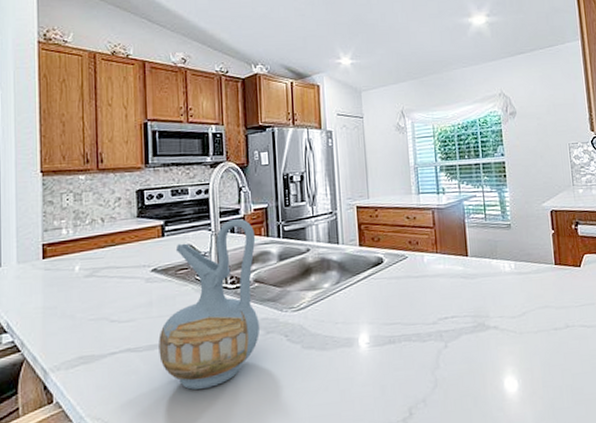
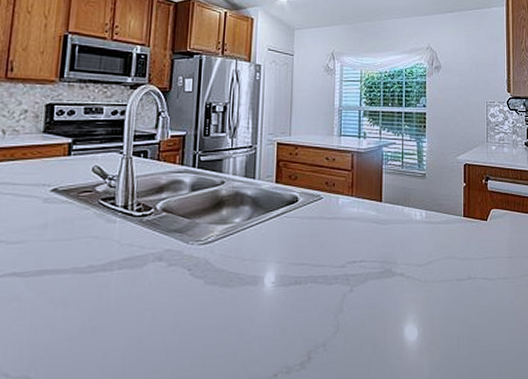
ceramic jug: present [158,219,260,390] -> none [47,144,170,321]

